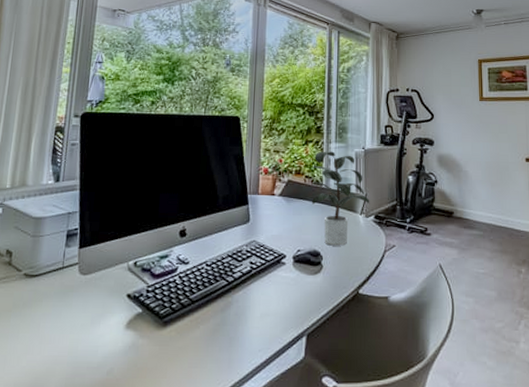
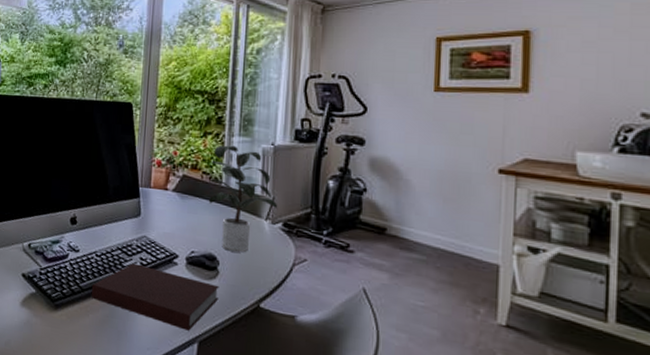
notebook: none [201,268,323,326] -> present [91,263,219,331]

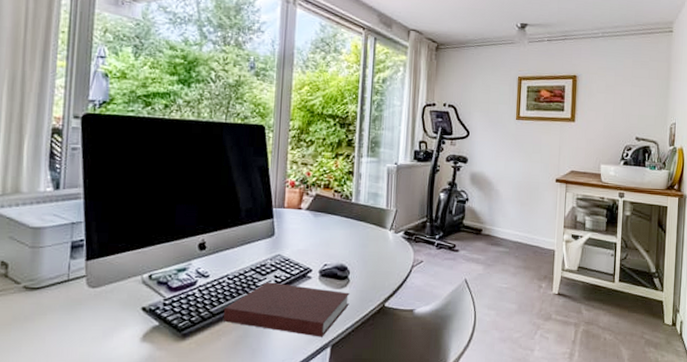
potted plant: present [209,145,278,253] -> none [340,165,400,261]

